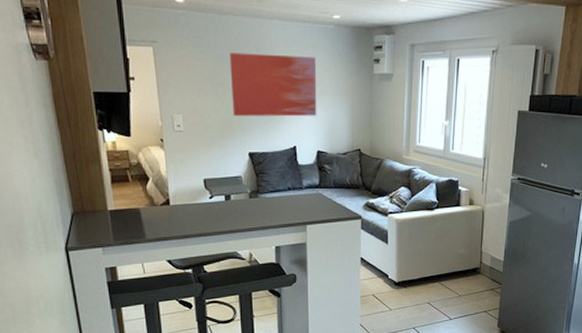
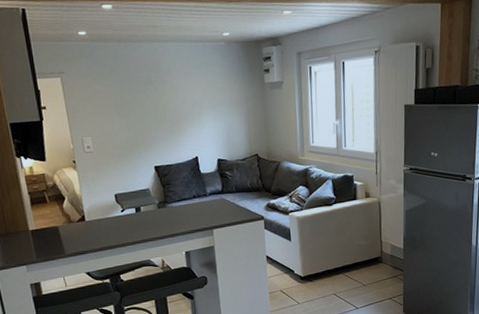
wall art: present [229,52,317,117] -> none [130,73,215,133]

